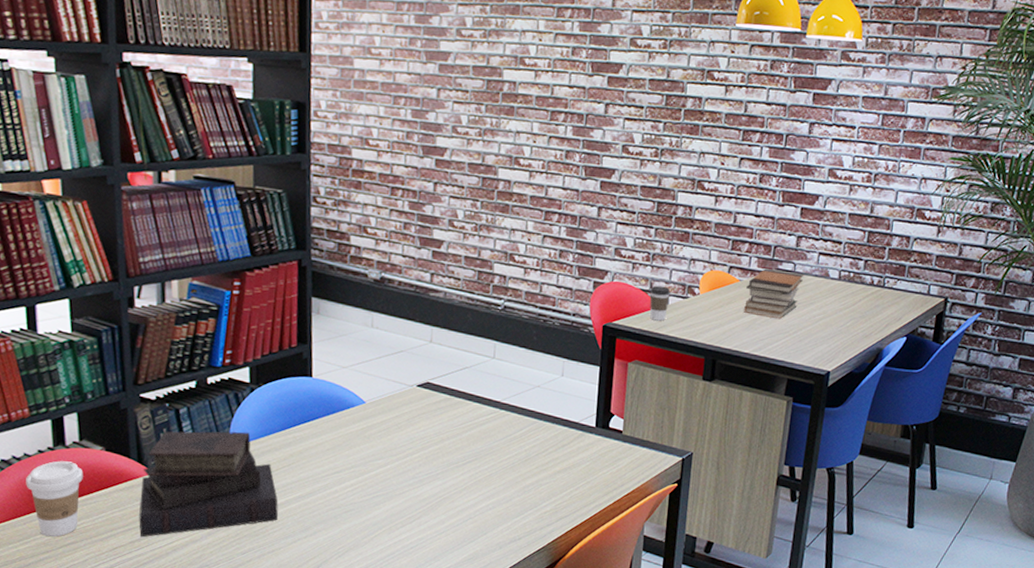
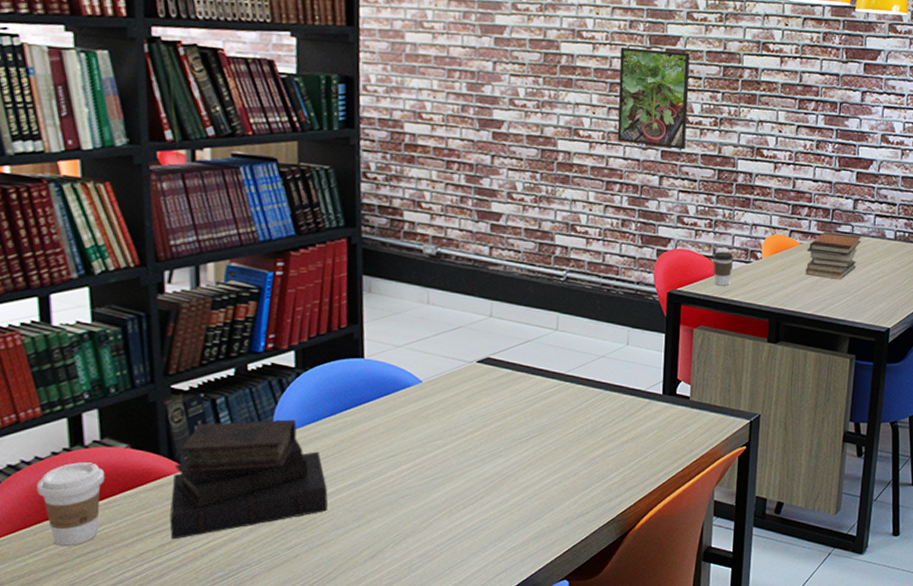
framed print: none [557,75,632,181] -> present [617,47,690,150]

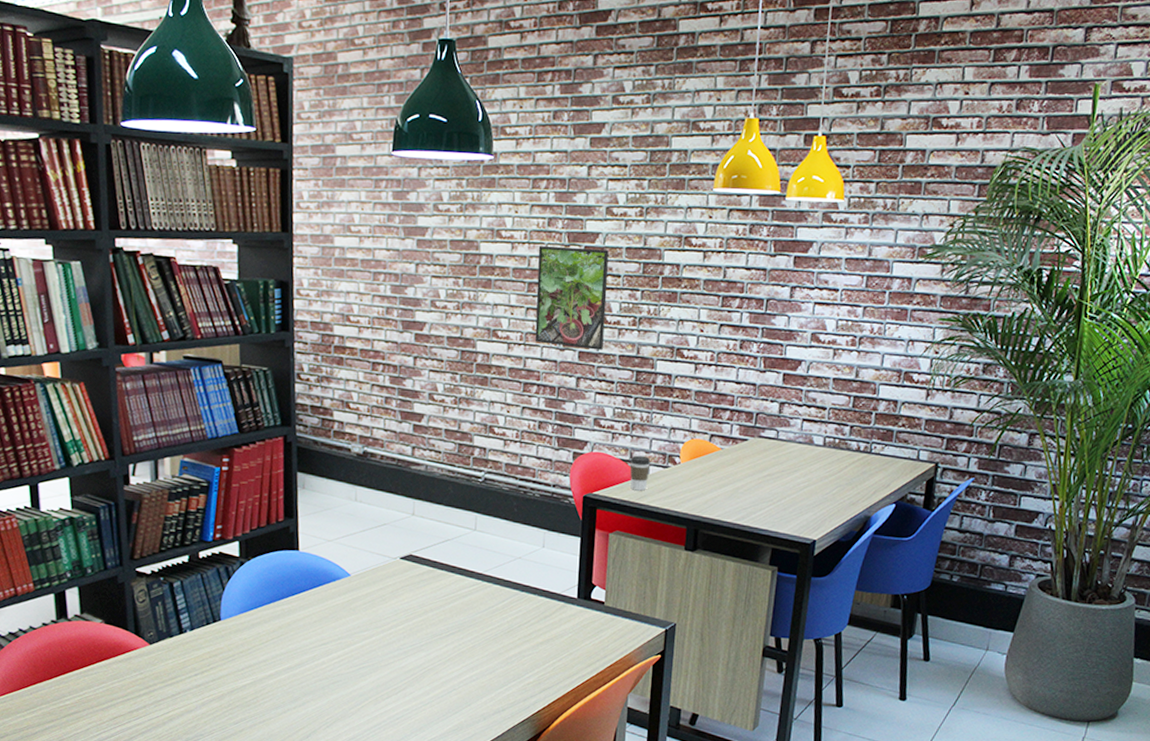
coffee cup: present [37,462,105,546] -> none [32,633,85,706]
diary: present [170,419,328,540] -> none [137,604,268,708]
book stack: present [805,231,861,280] -> none [726,436,787,488]

